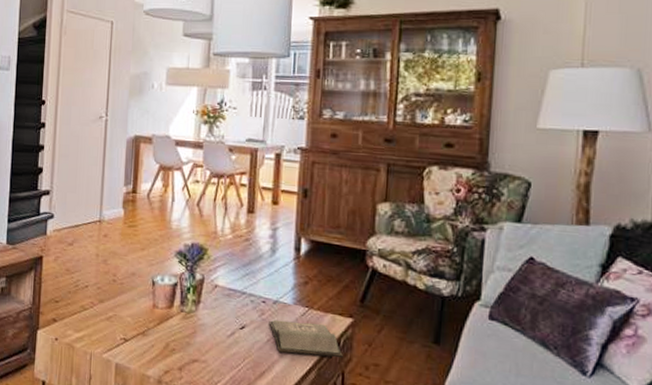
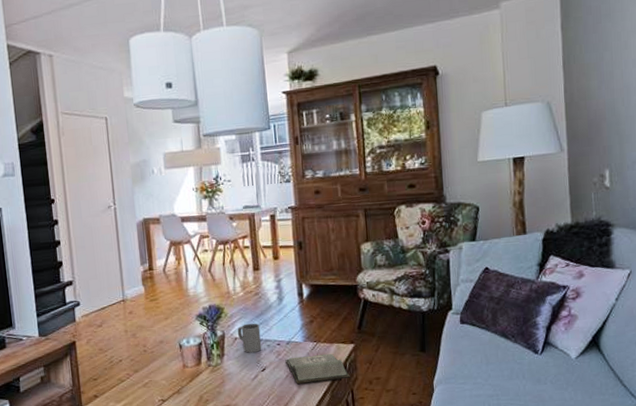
mug: none [218,271,246,306] -> present [237,323,262,353]

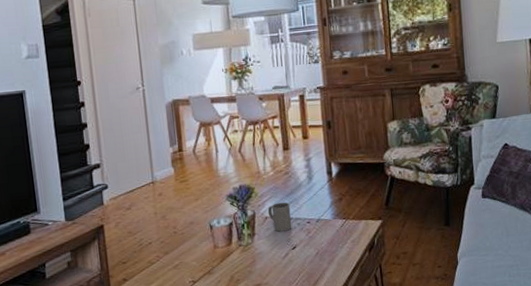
hardback book: present [285,353,350,384] -> none [315,230,378,261]

